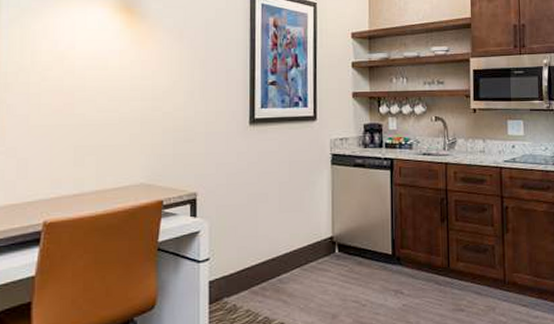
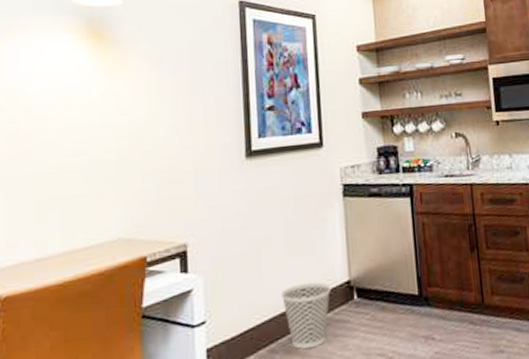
wastebasket: none [273,235,317,290] -> present [280,282,332,349]

